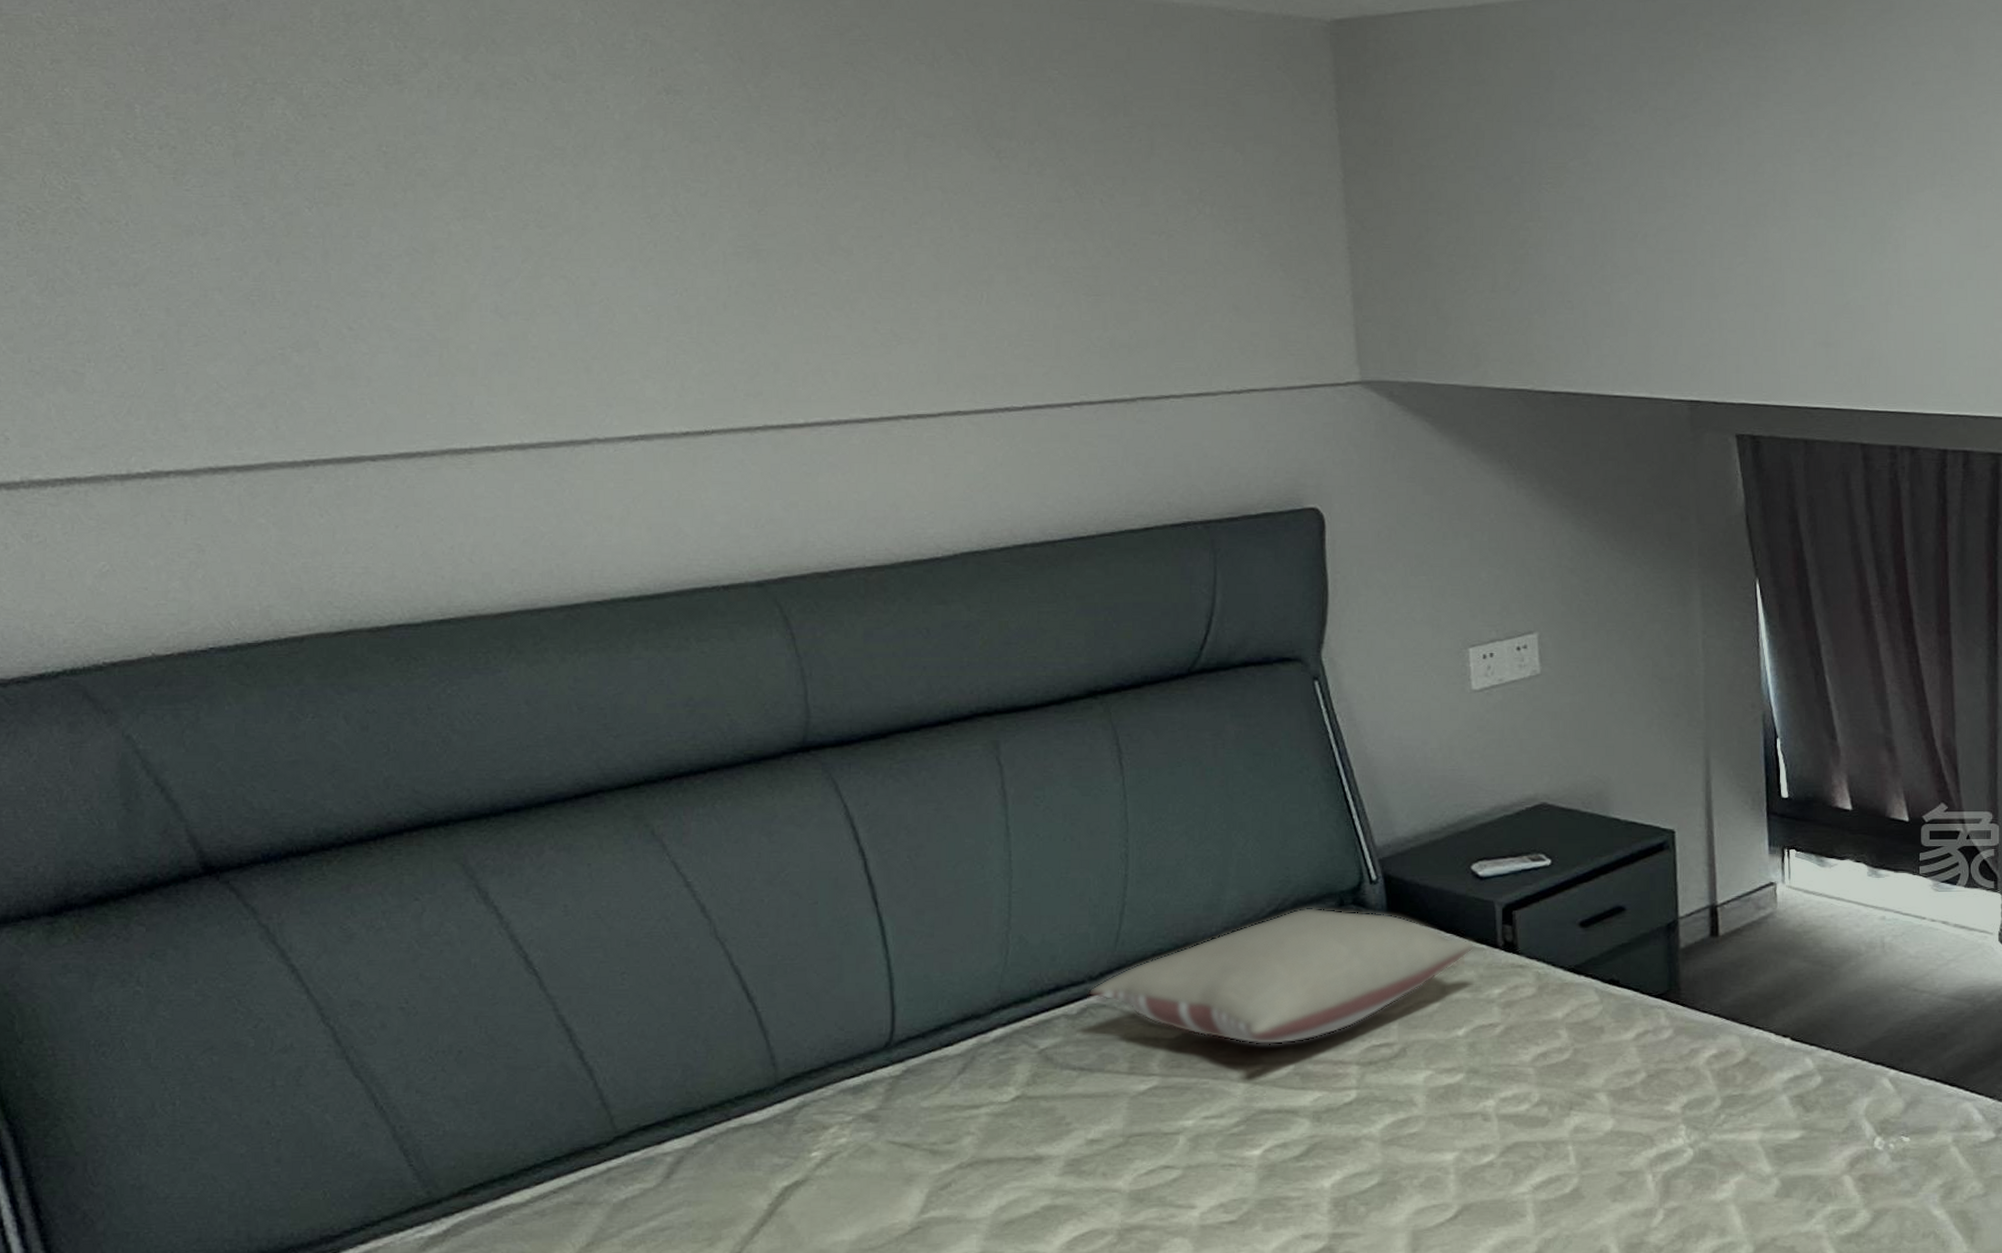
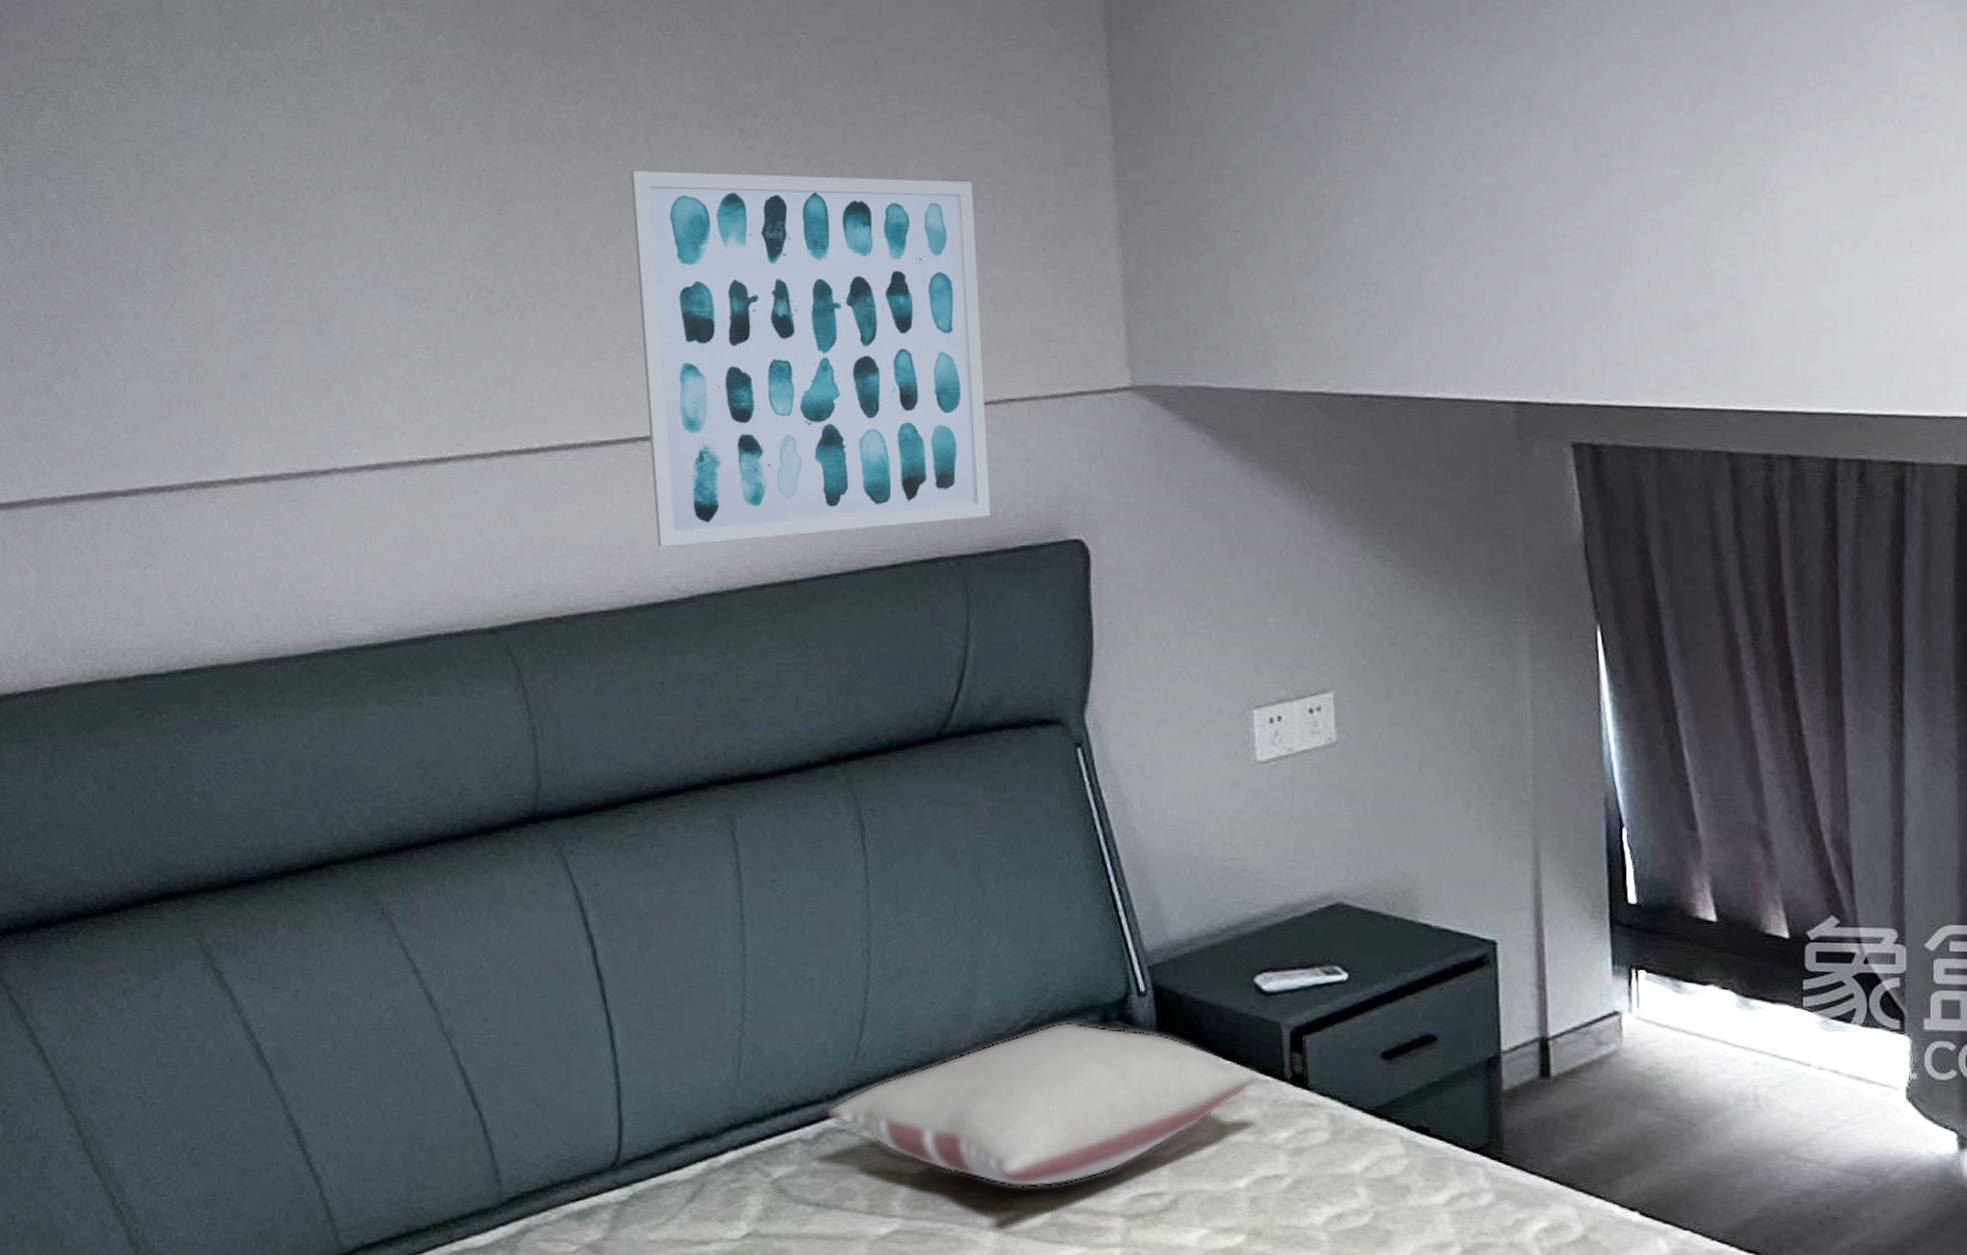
wall art: none [890,181,1235,511] -> present [630,170,991,547]

